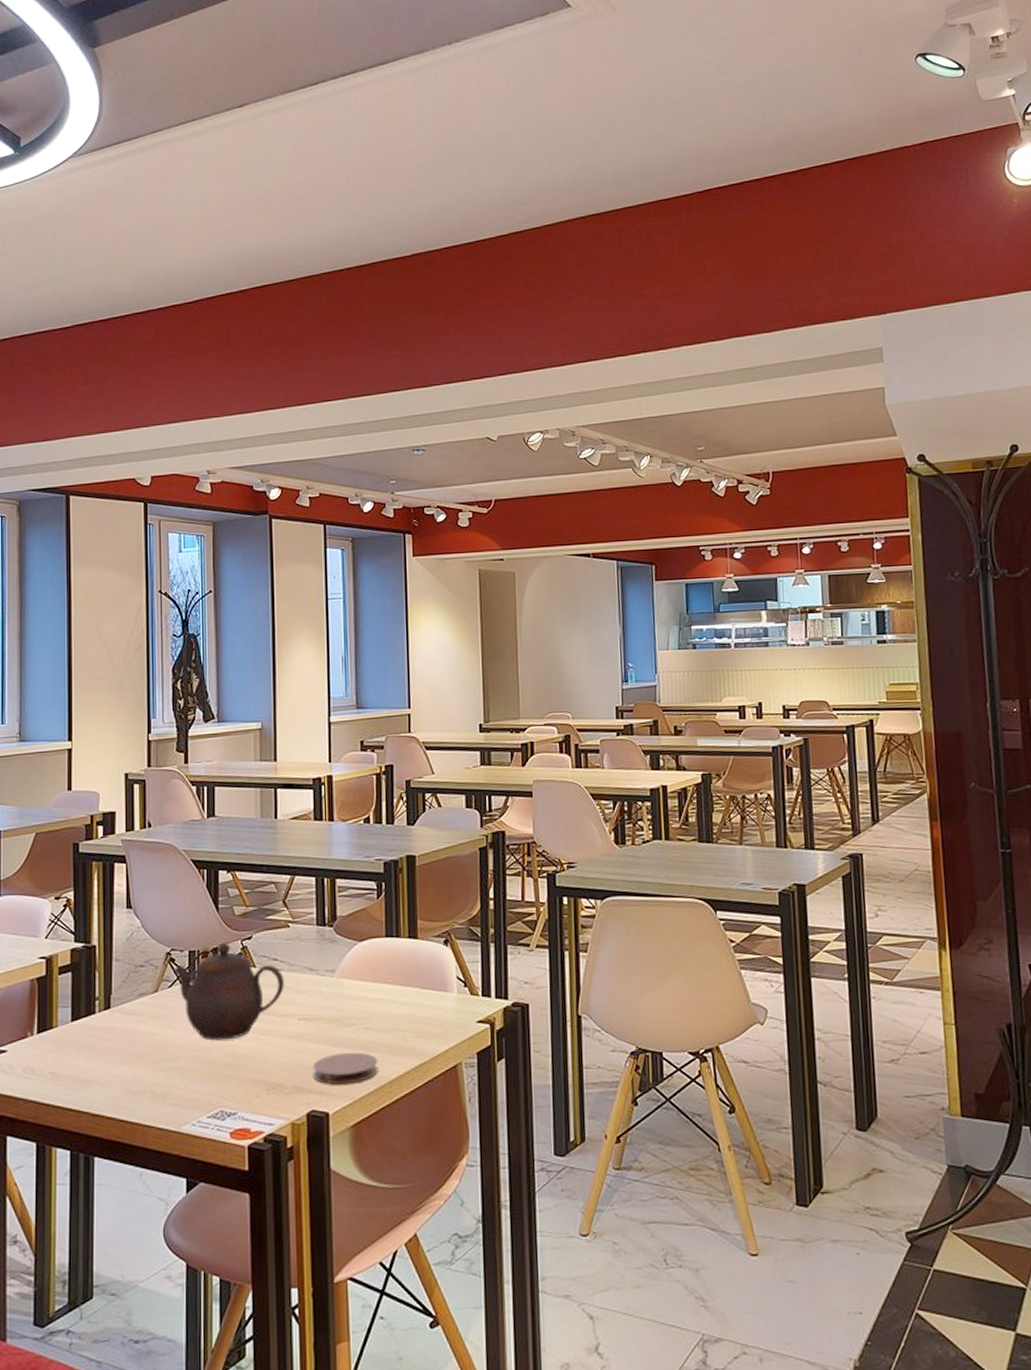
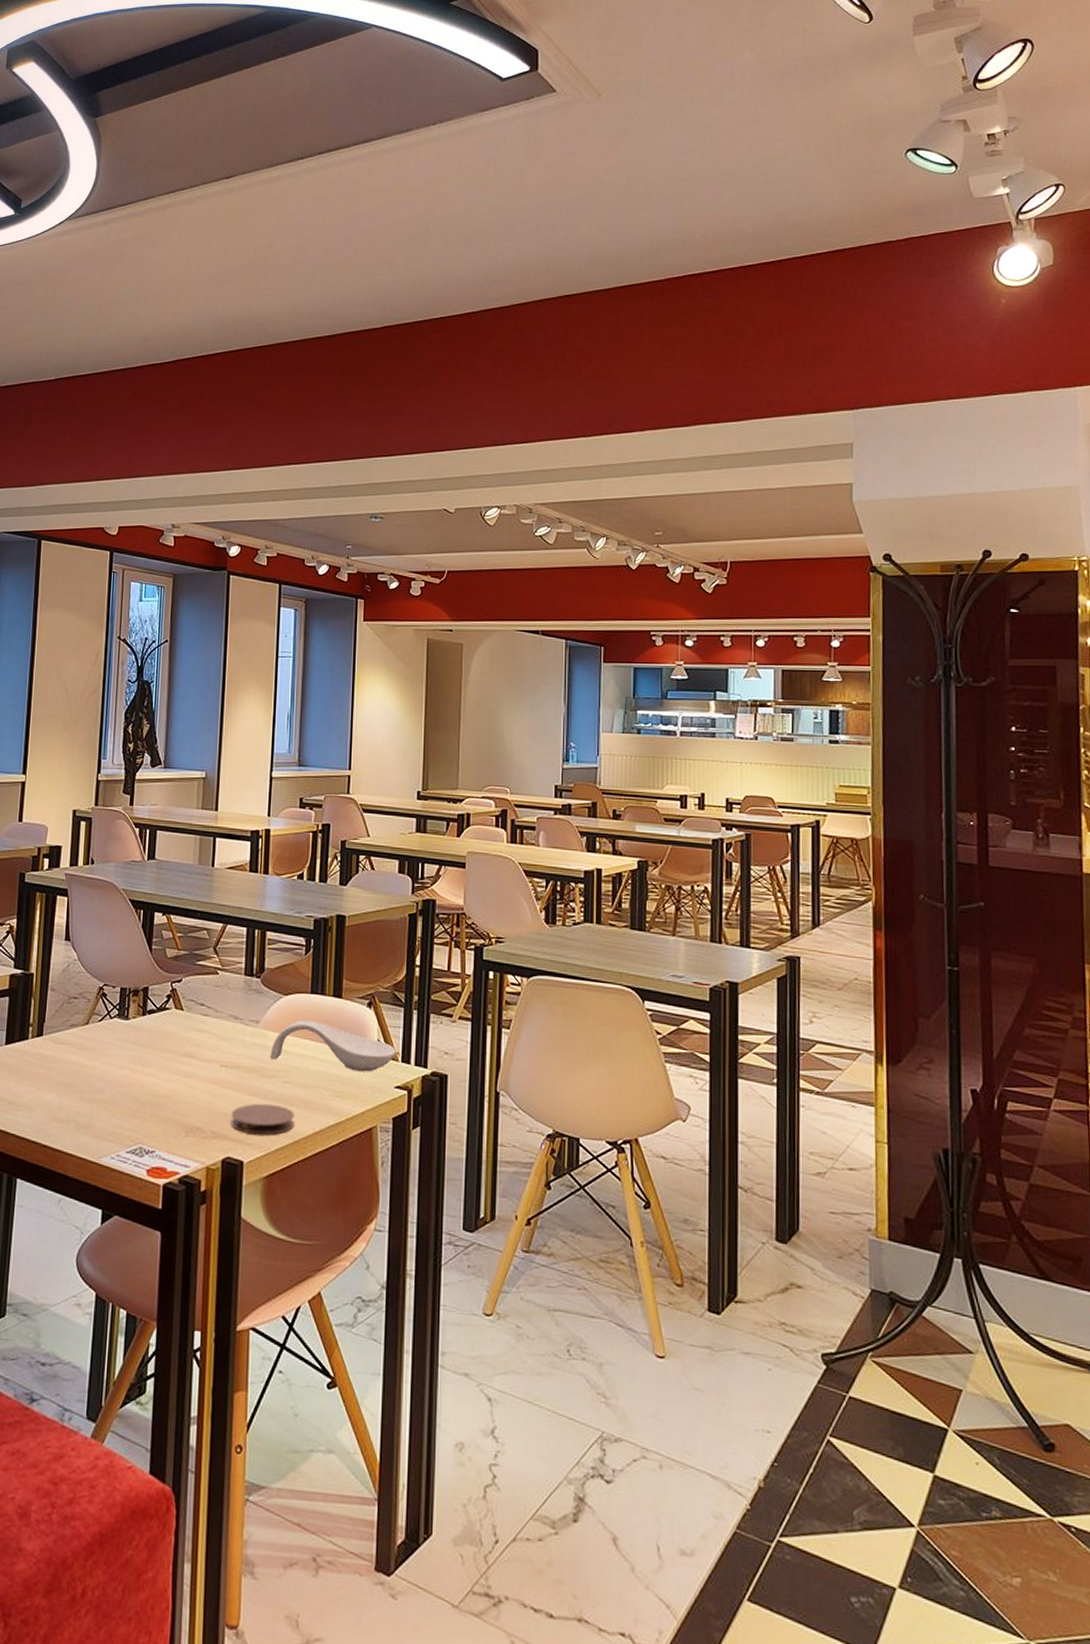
teapot: present [174,942,284,1041] -> none [105,983,210,1079]
spoon rest: none [348,964,476,1010] -> present [270,1020,396,1072]

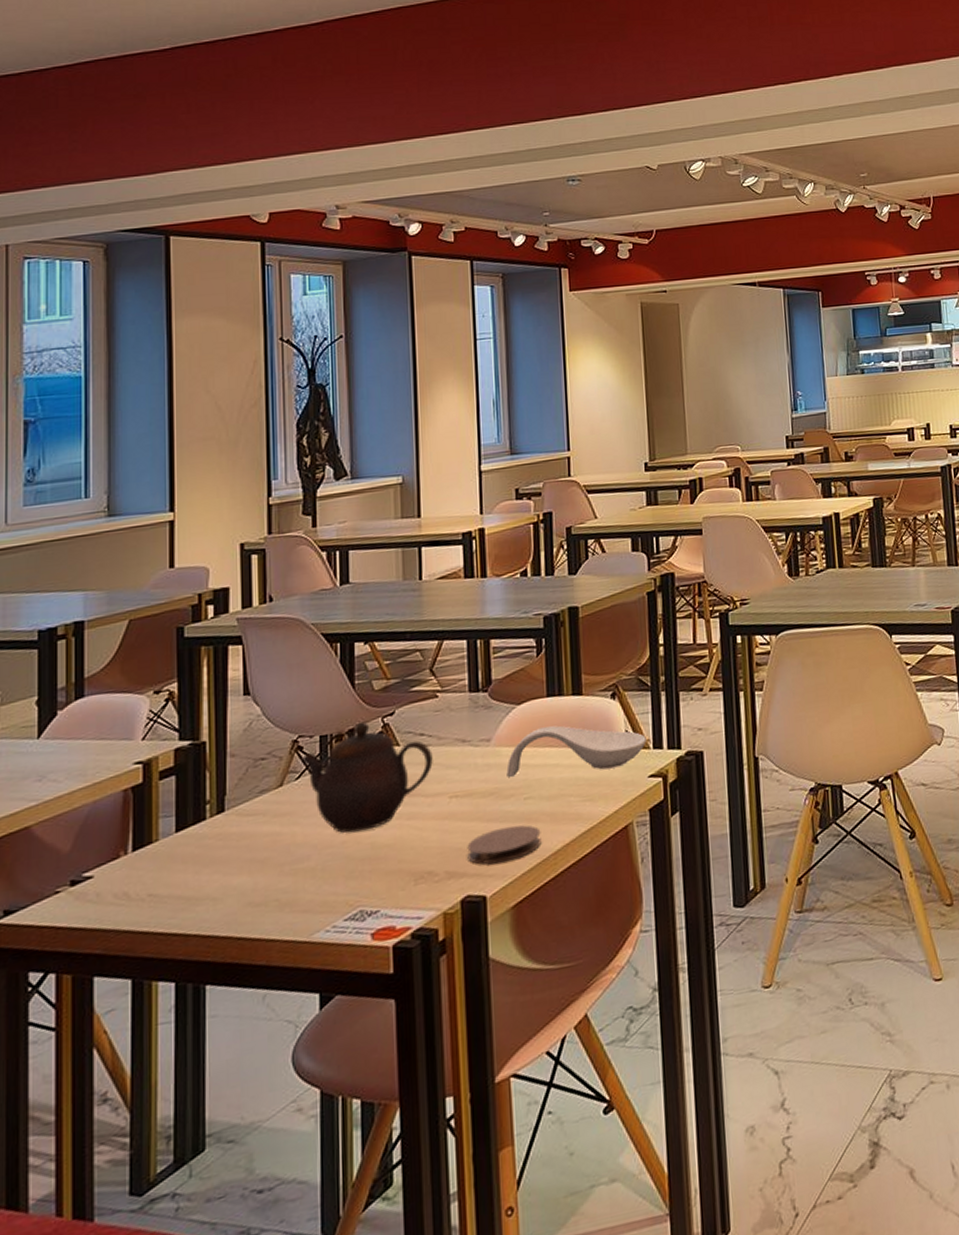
teapot: none [105,983,210,1079] -> present [302,722,433,833]

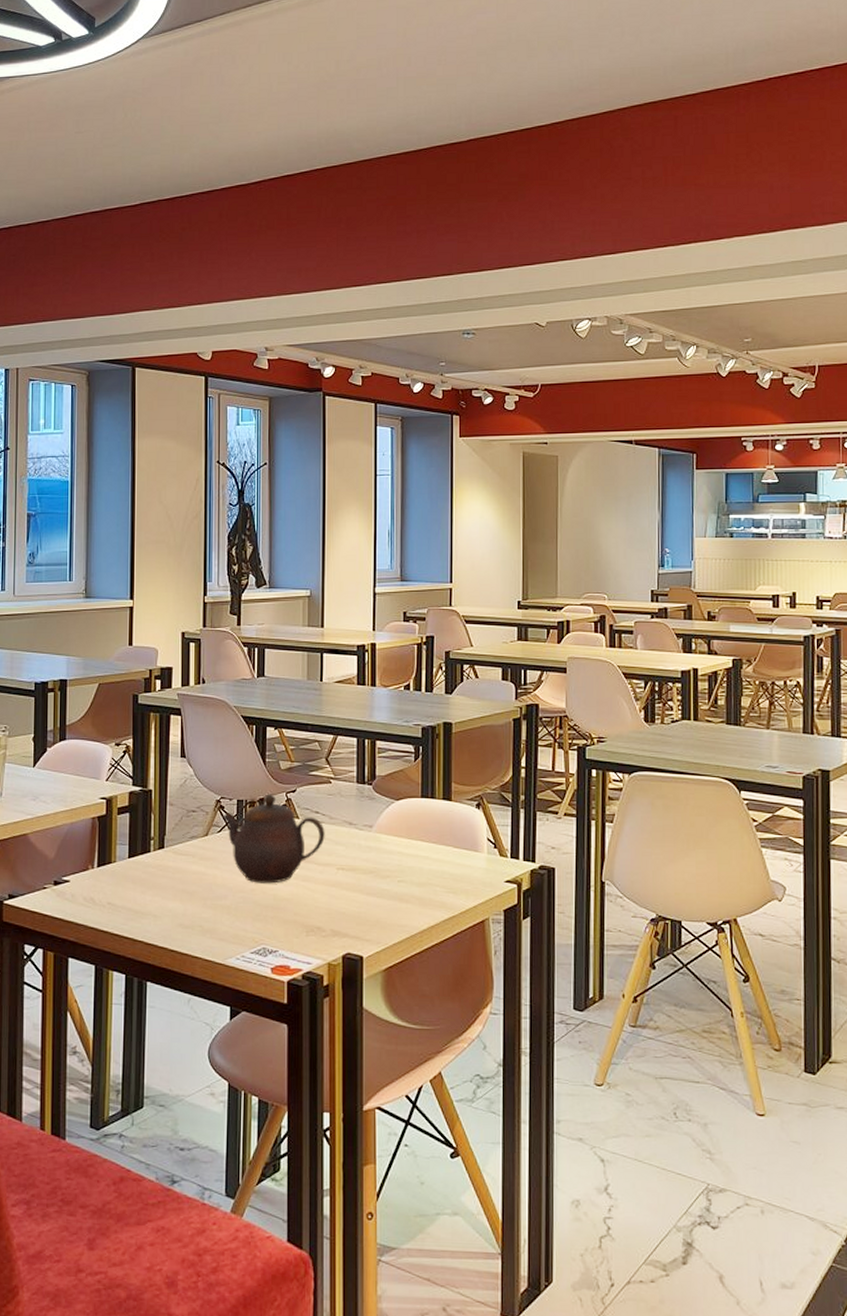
coaster: present [467,825,542,865] -> none [349,902,411,931]
spoon rest: present [506,725,647,778] -> none [384,823,505,869]

